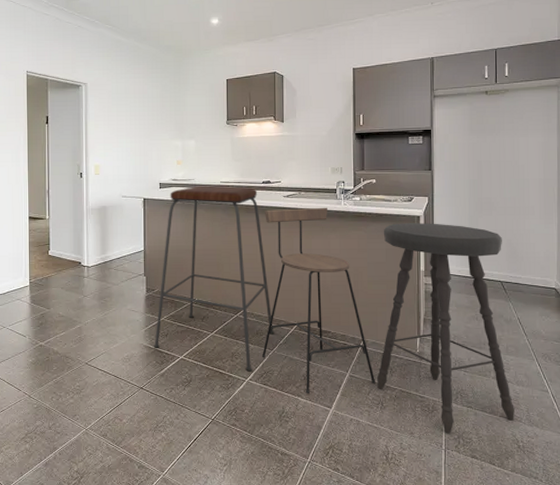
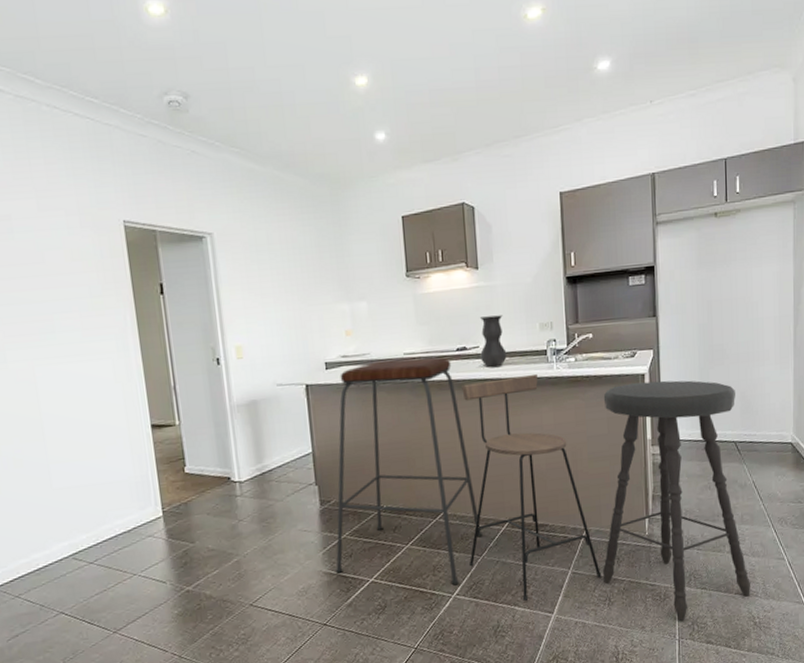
vase: none [281,159,303,199] -> present [479,315,507,368]

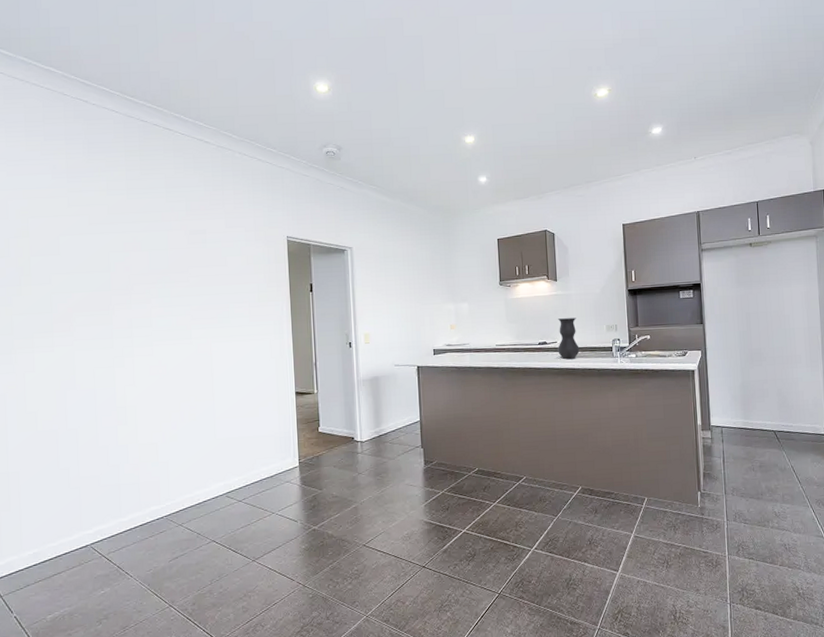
bar stool: present [336,357,483,586] -> none [435,349,558,541]
bar stool: present [462,373,602,602] -> none [542,365,661,559]
music stool: present [603,380,751,621] -> none [660,376,794,587]

